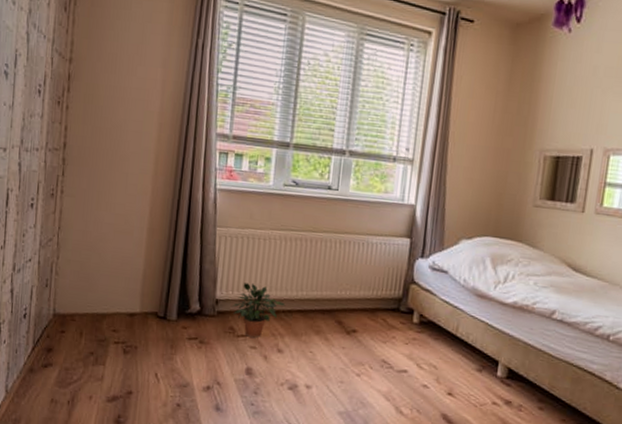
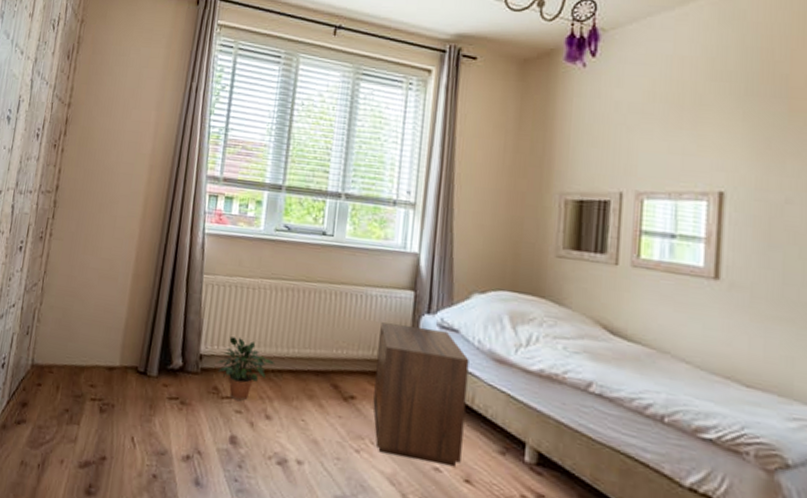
nightstand: none [372,266,456,383] -> present [373,322,469,467]

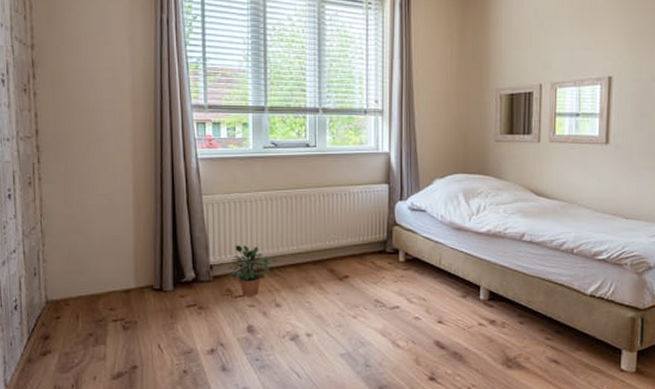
nightstand: present [373,322,469,467] -> none [363,213,435,315]

